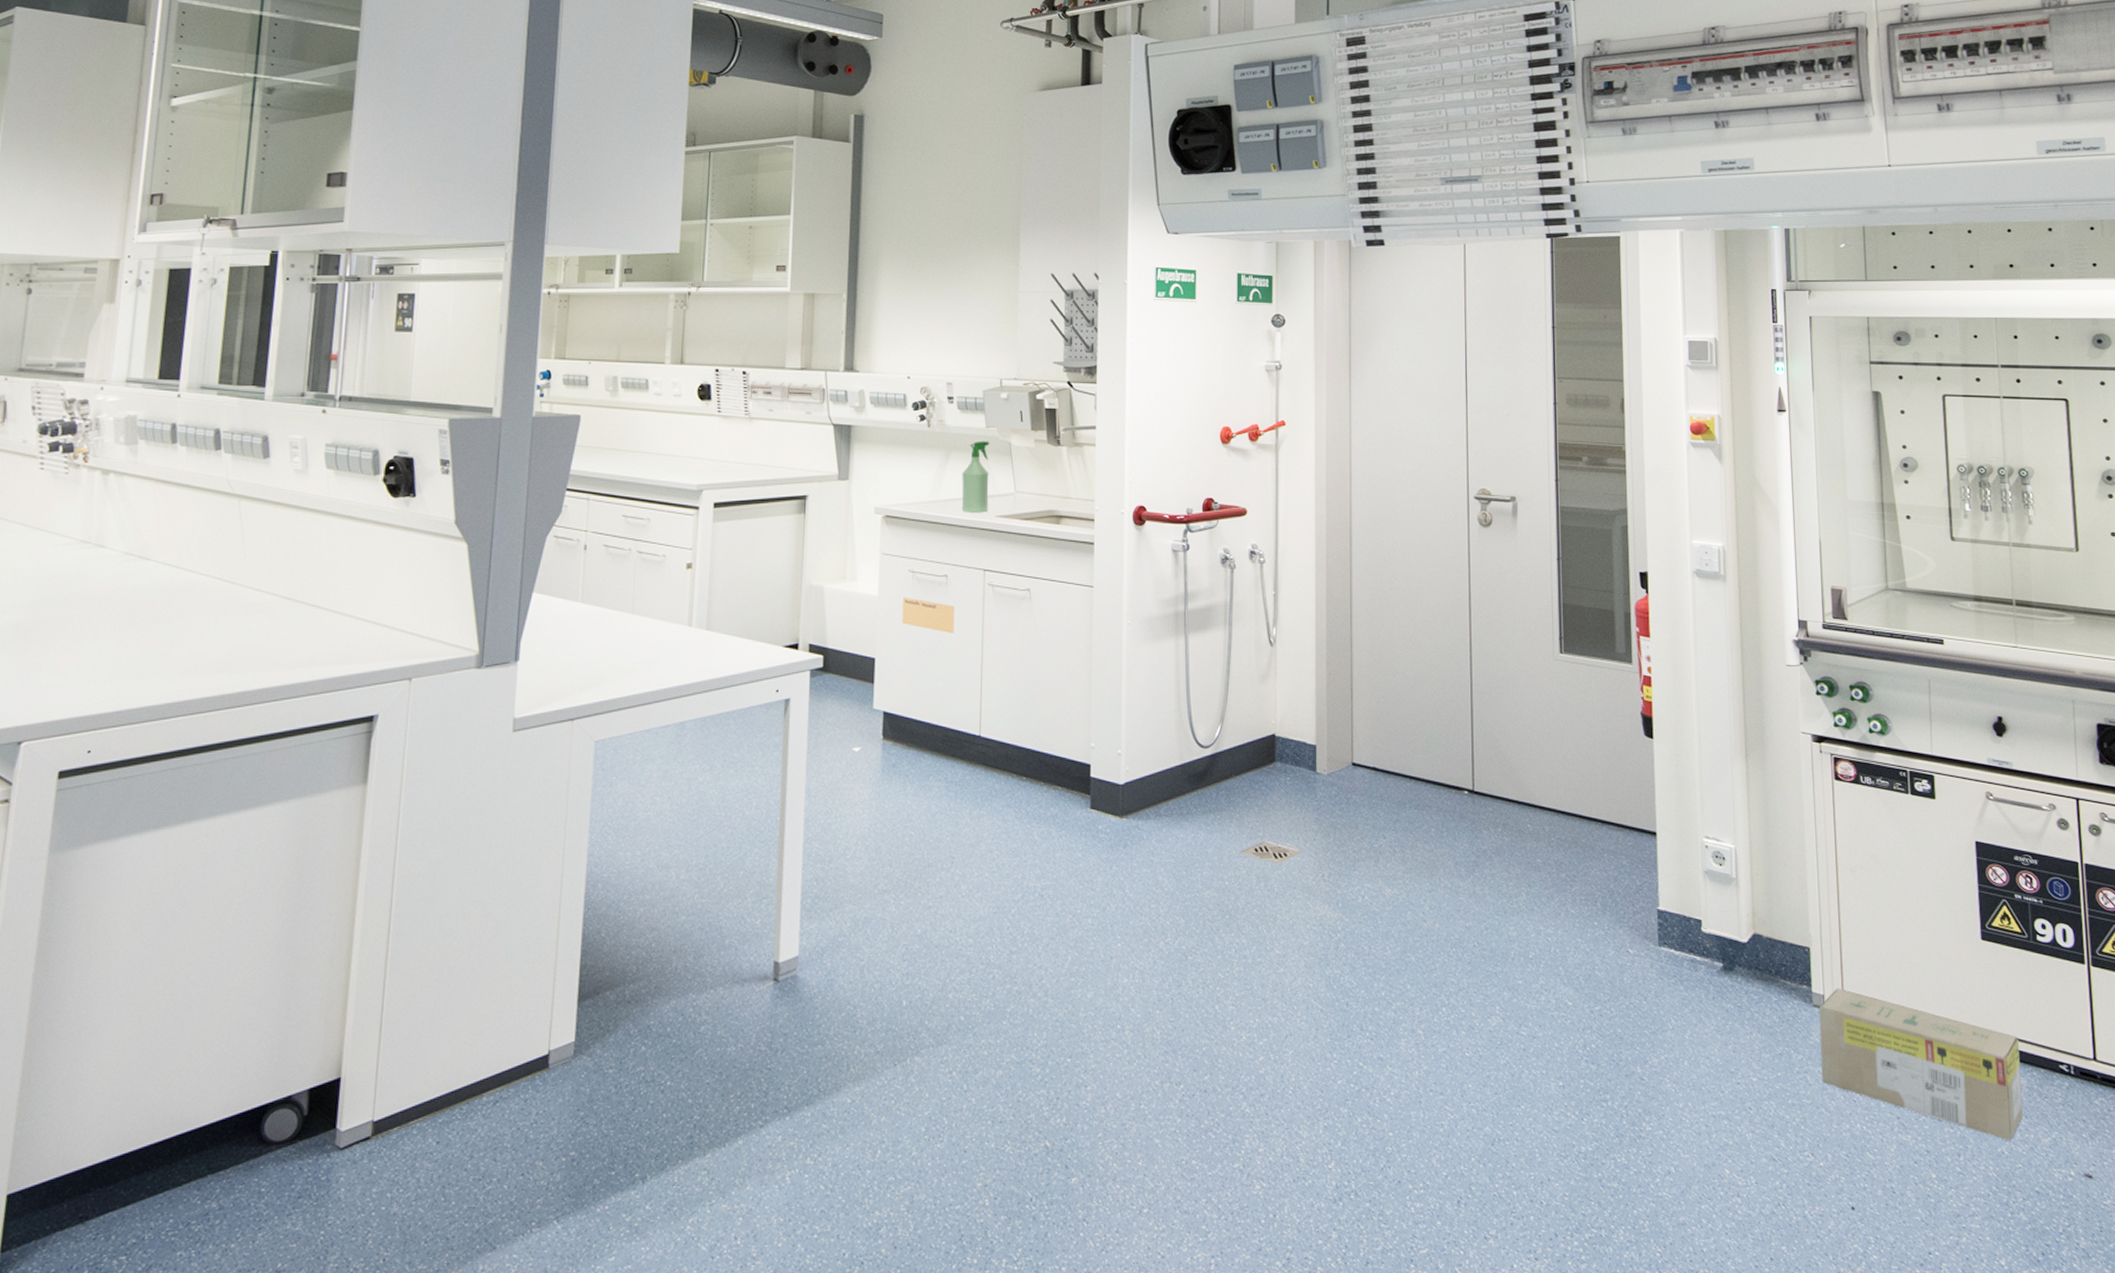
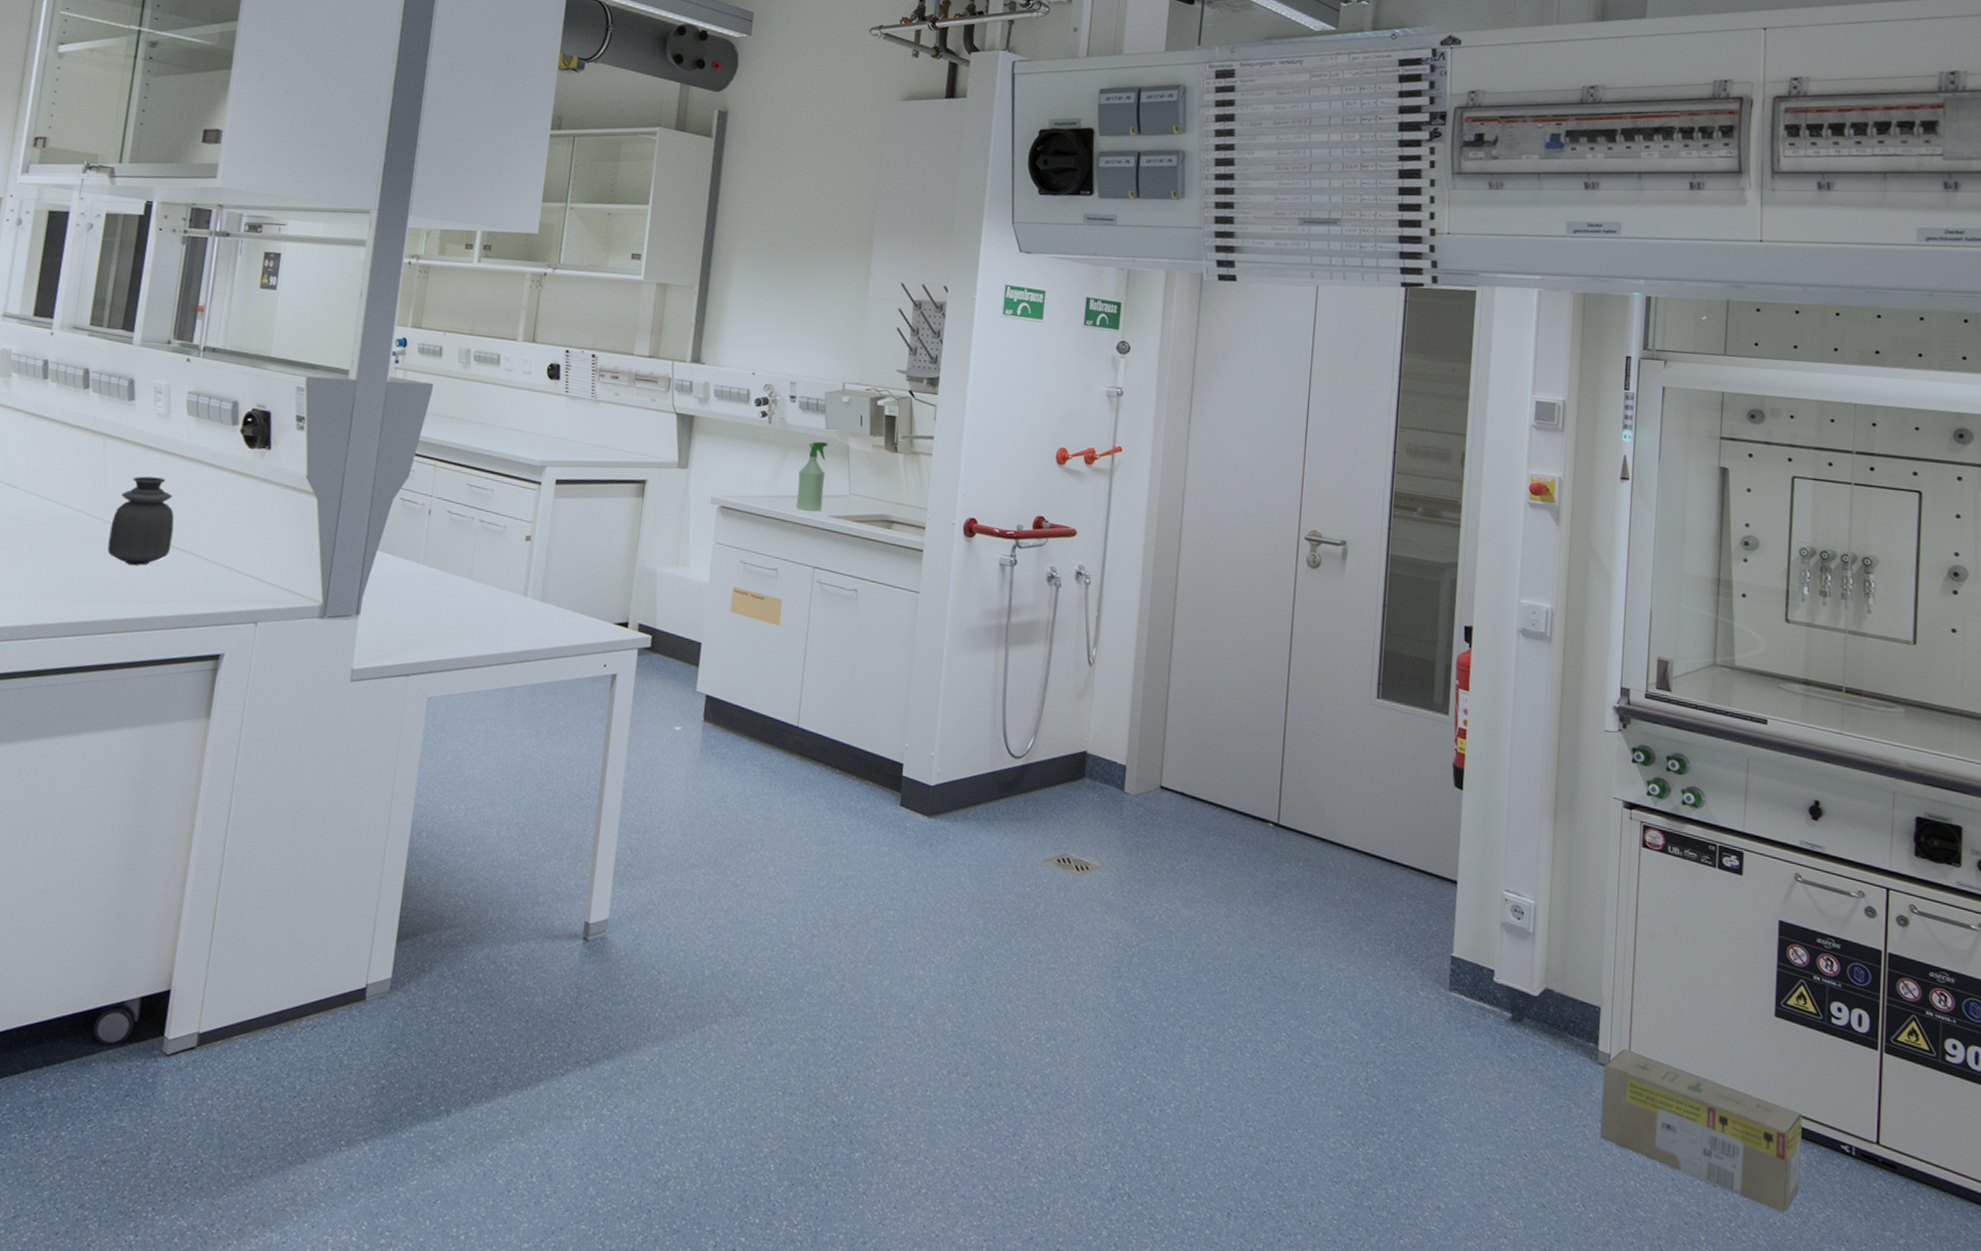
jar: none [249,536,318,629] -> present [107,476,175,565]

